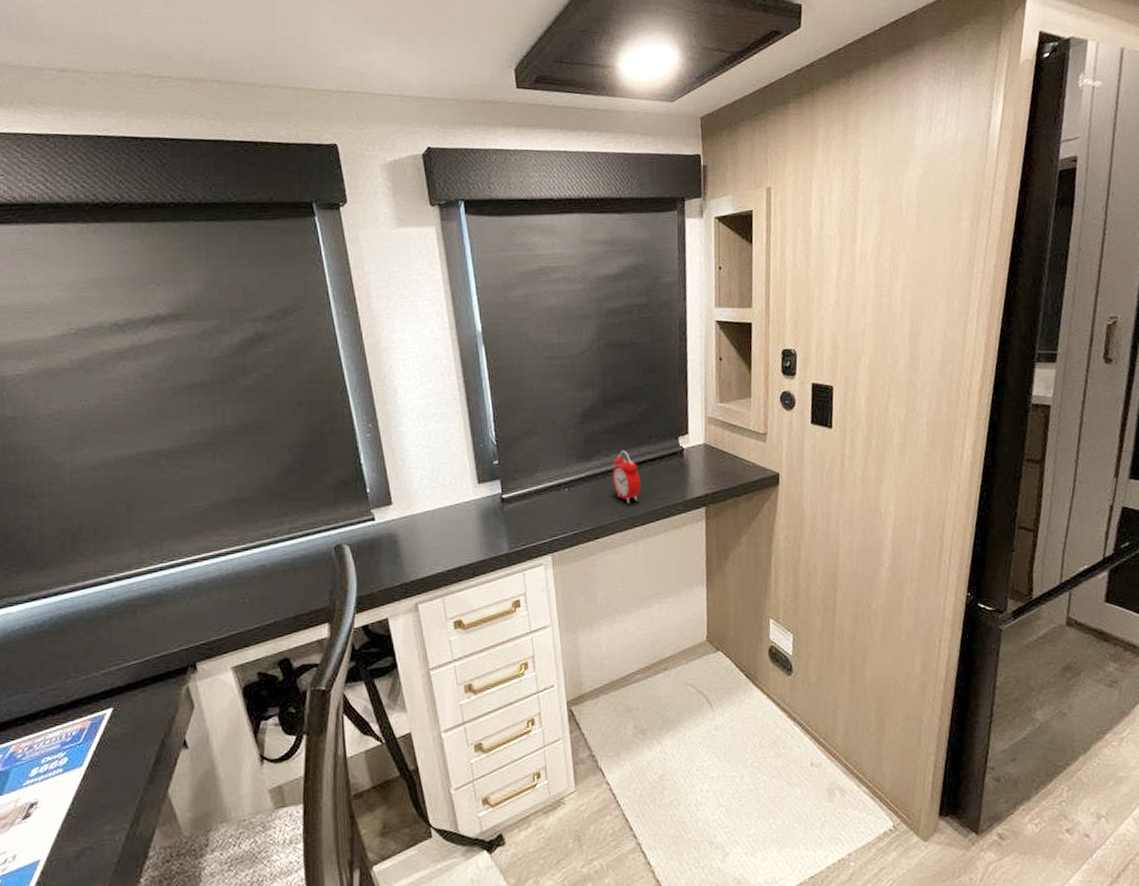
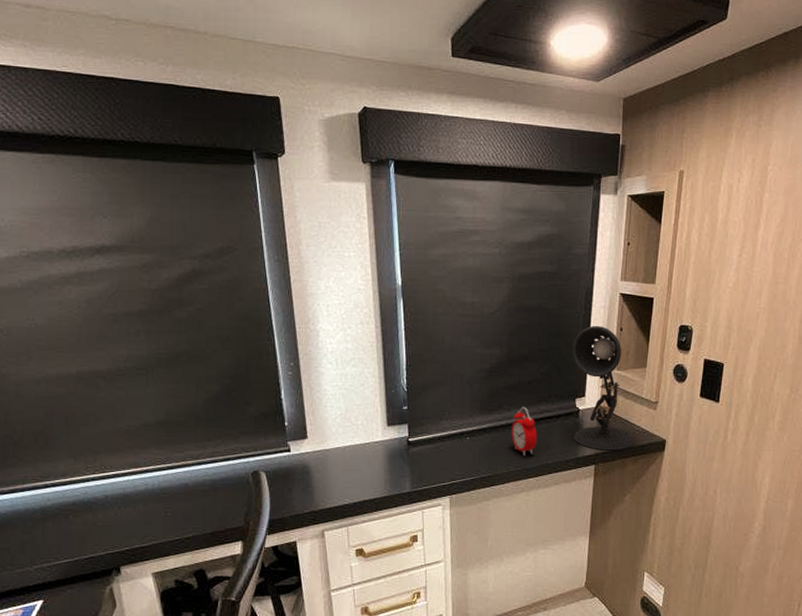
desk lamp: none [670,357,746,490] -> present [572,326,635,451]

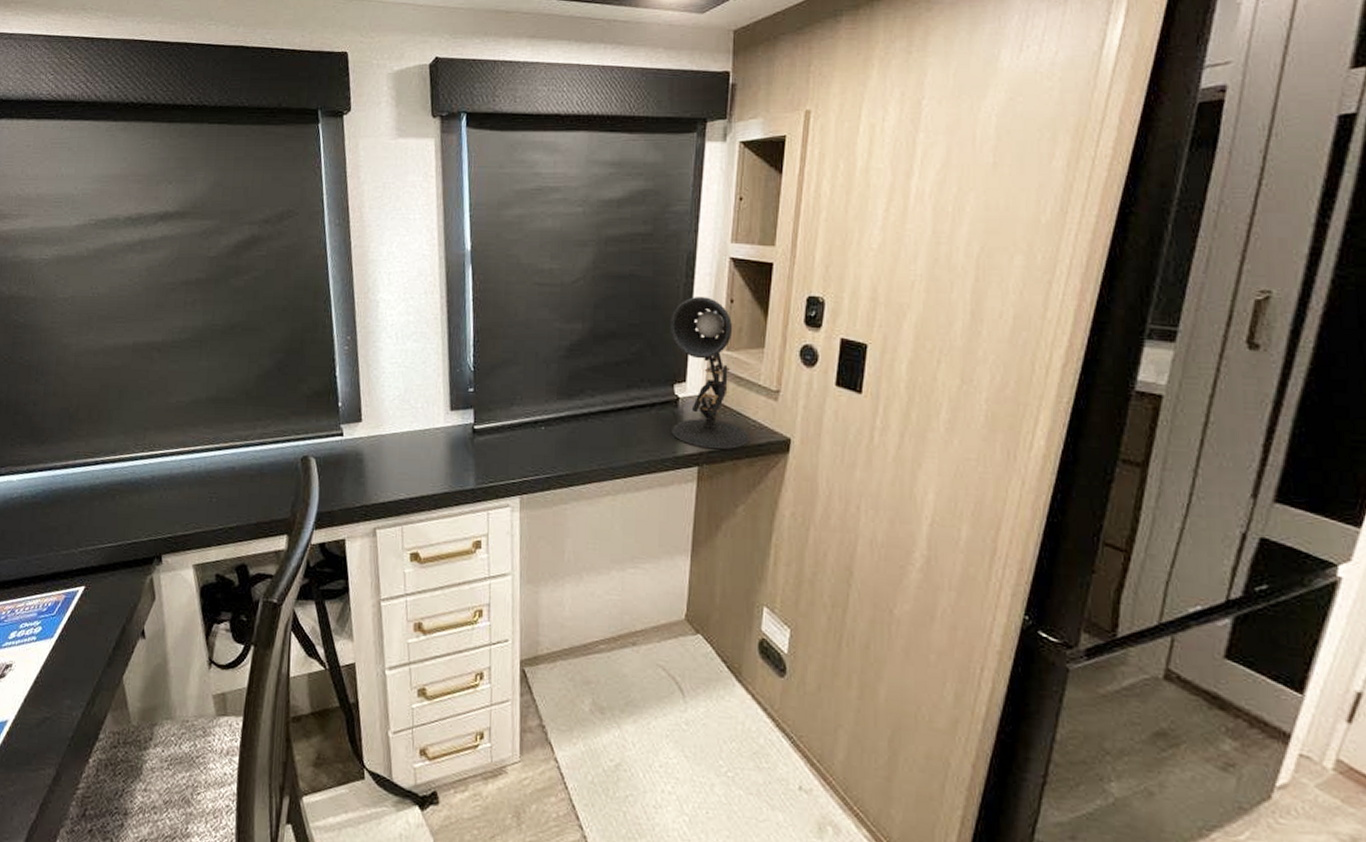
alarm clock: present [511,406,538,455] -> none [595,392,627,451]

